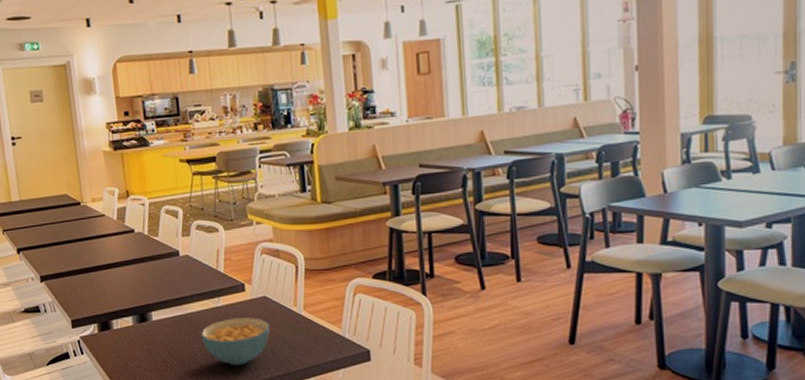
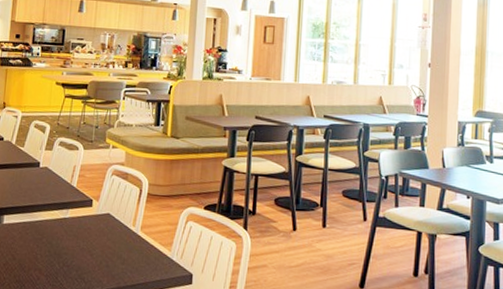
cereal bowl: present [201,317,270,365] -> none [45,230,109,276]

